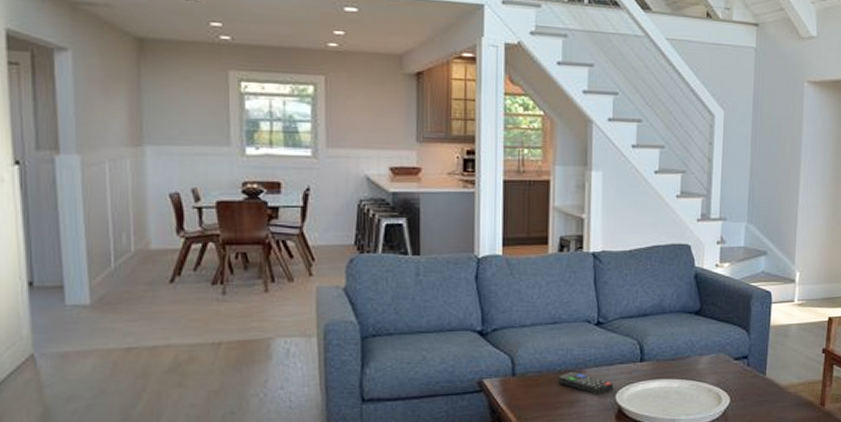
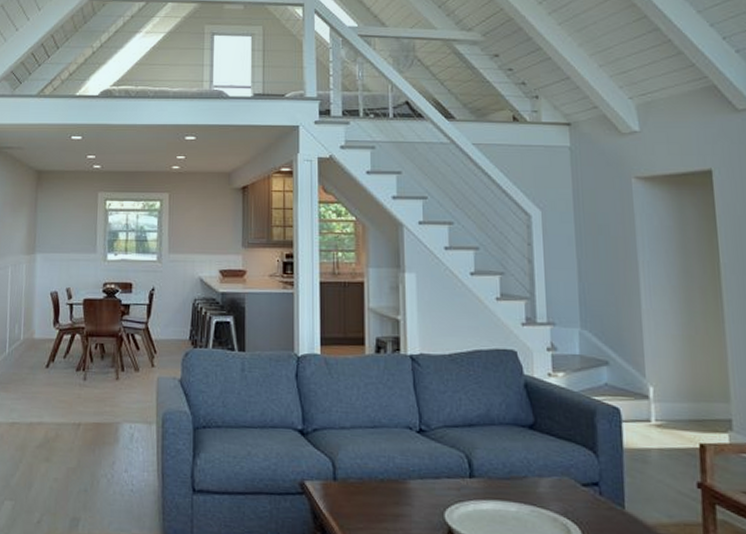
remote control: present [558,371,614,395] -> none [380,481,442,512]

